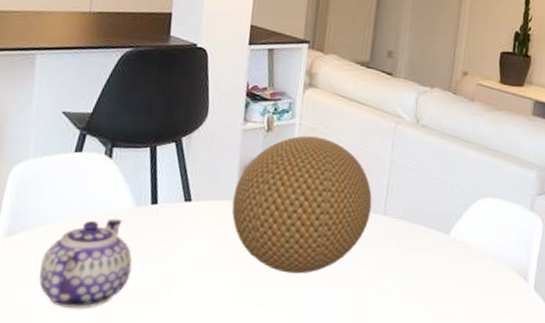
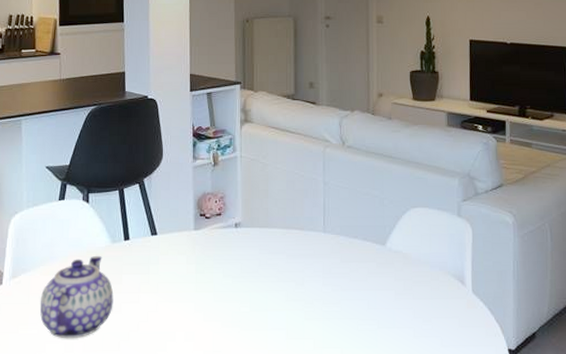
decorative ball: present [232,136,372,274] -> none [191,167,312,294]

